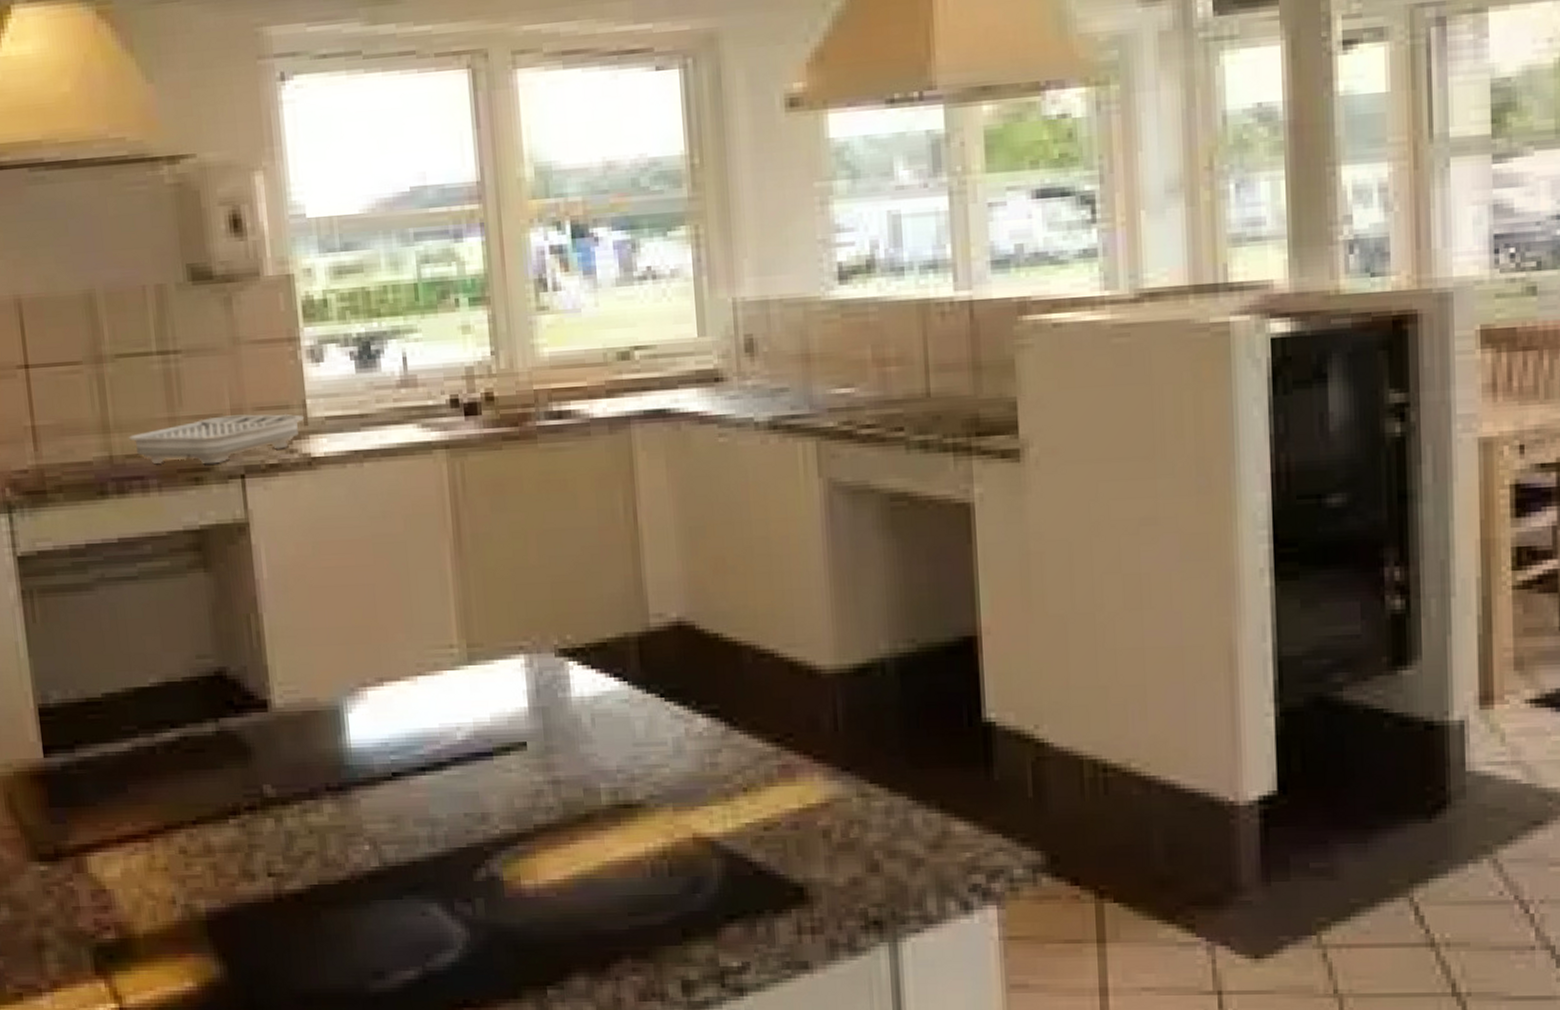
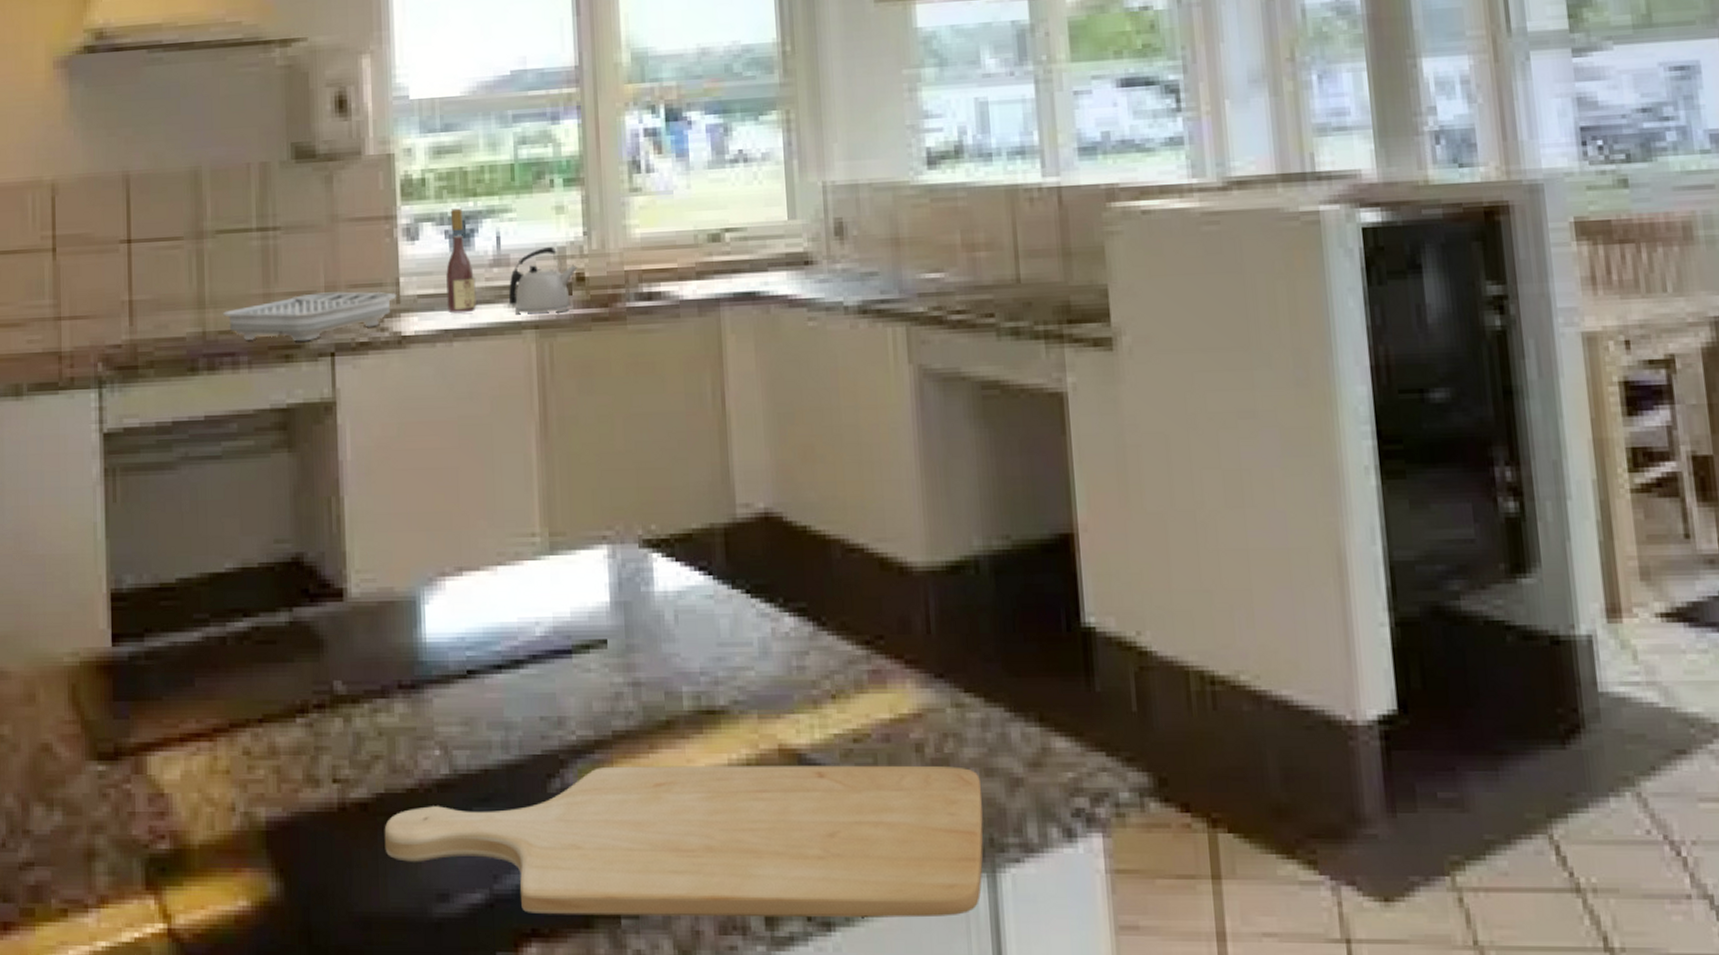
chopping board: none [319,849,886,988] -> present [384,765,984,918]
wine bottle: none [353,329,386,435] -> present [446,208,477,314]
kettle: none [417,366,487,435] -> present [508,246,578,315]

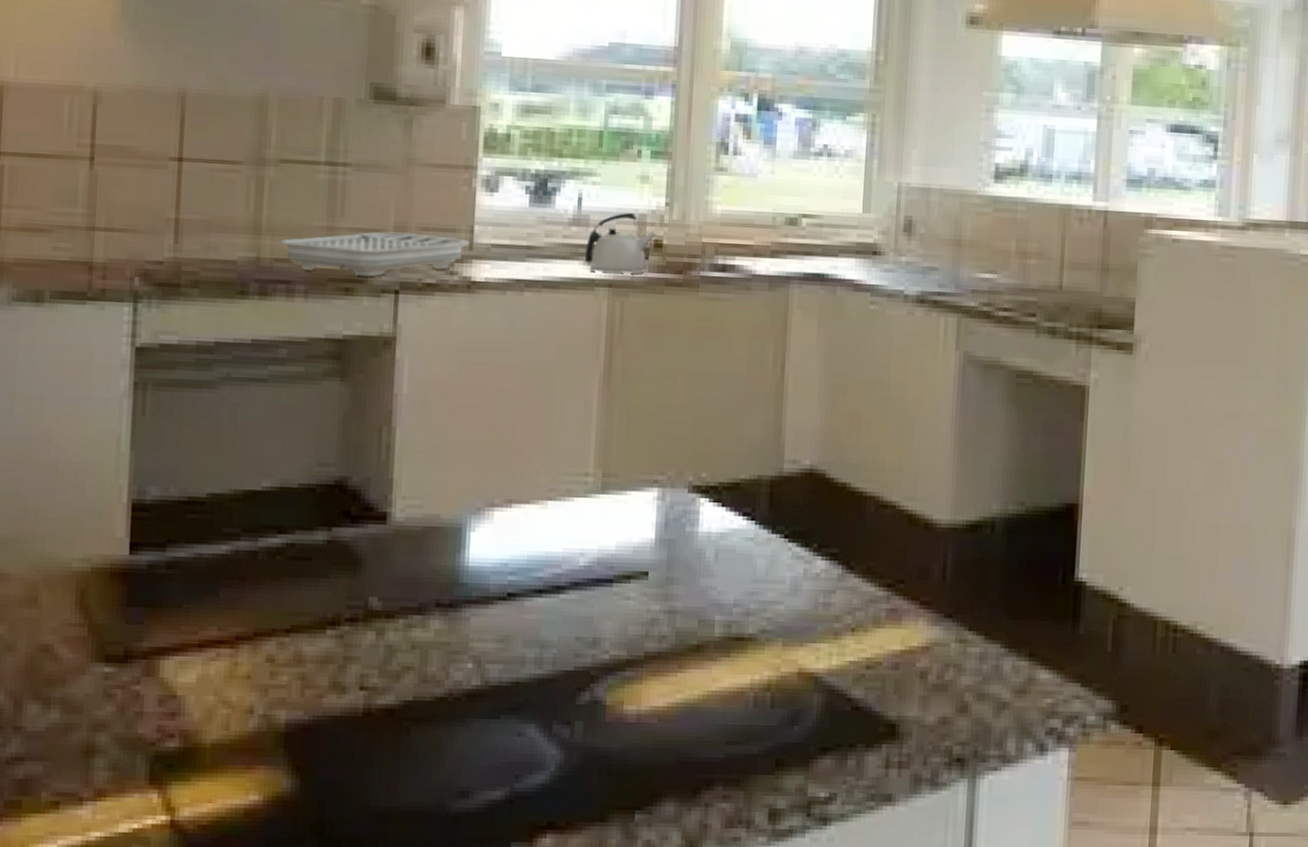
chopping board: present [384,765,984,918] -> none [408,682,973,815]
wine bottle: present [446,208,477,314] -> none [521,166,553,266]

